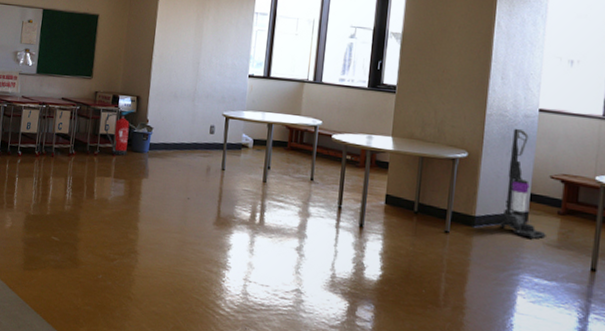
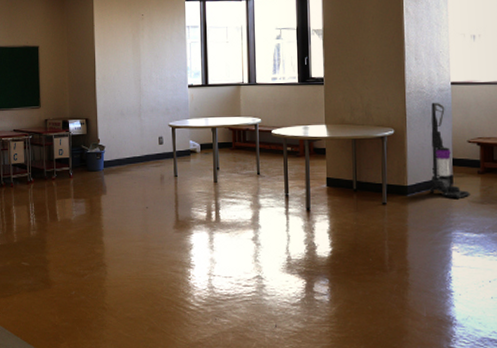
fire extinguisher: present [104,109,135,156] -> none [58,132,86,177]

